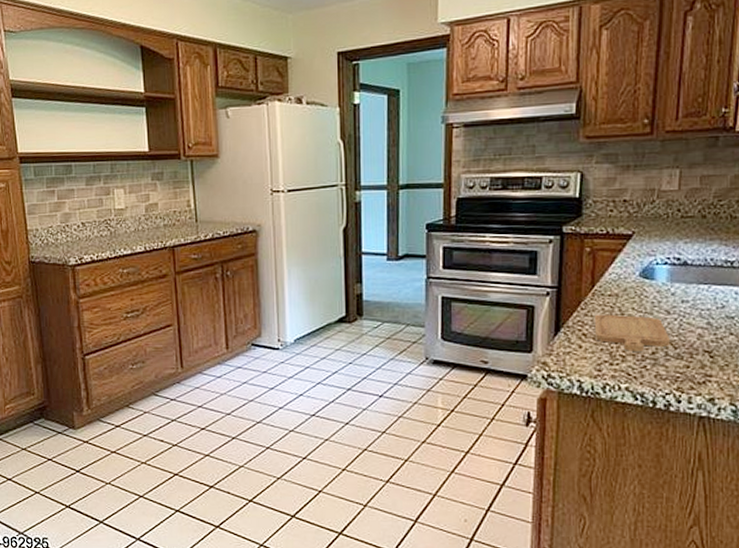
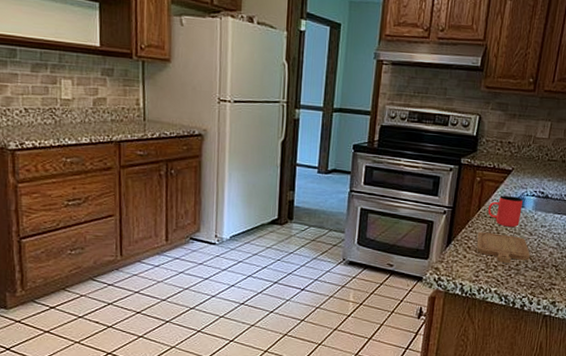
cup: none [605,267,652,306] -> present [488,196,523,228]

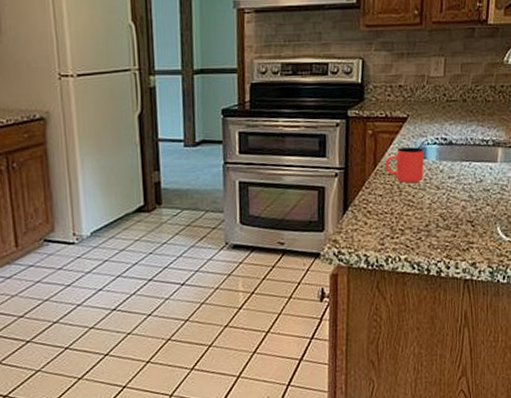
chopping board: present [476,231,531,263] -> none [376,192,441,225]

